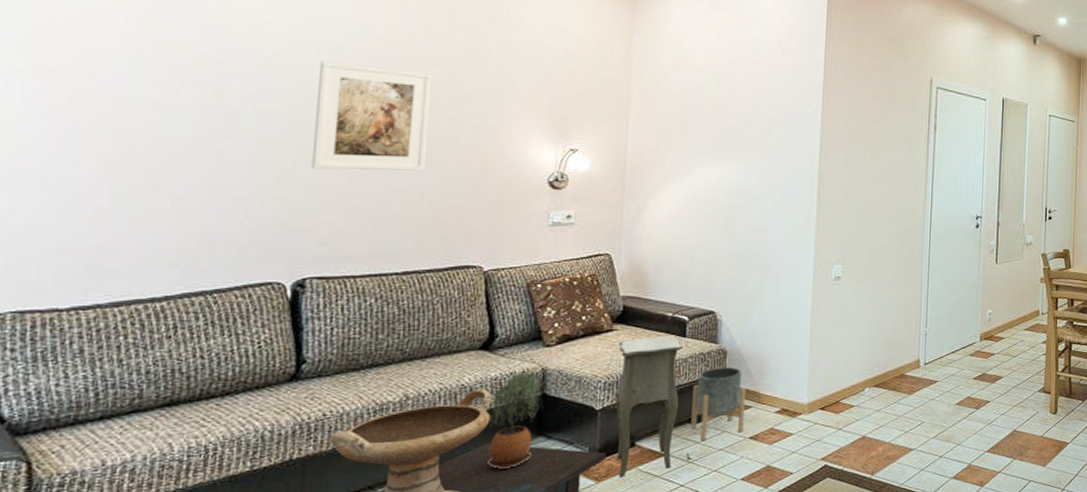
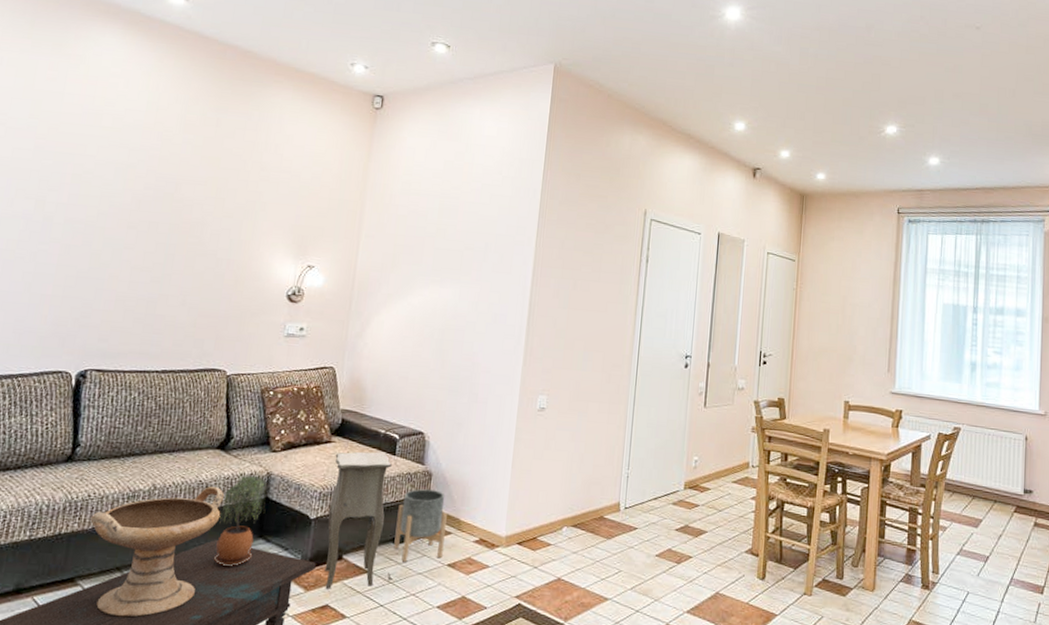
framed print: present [311,61,433,171] -> none [101,179,202,279]

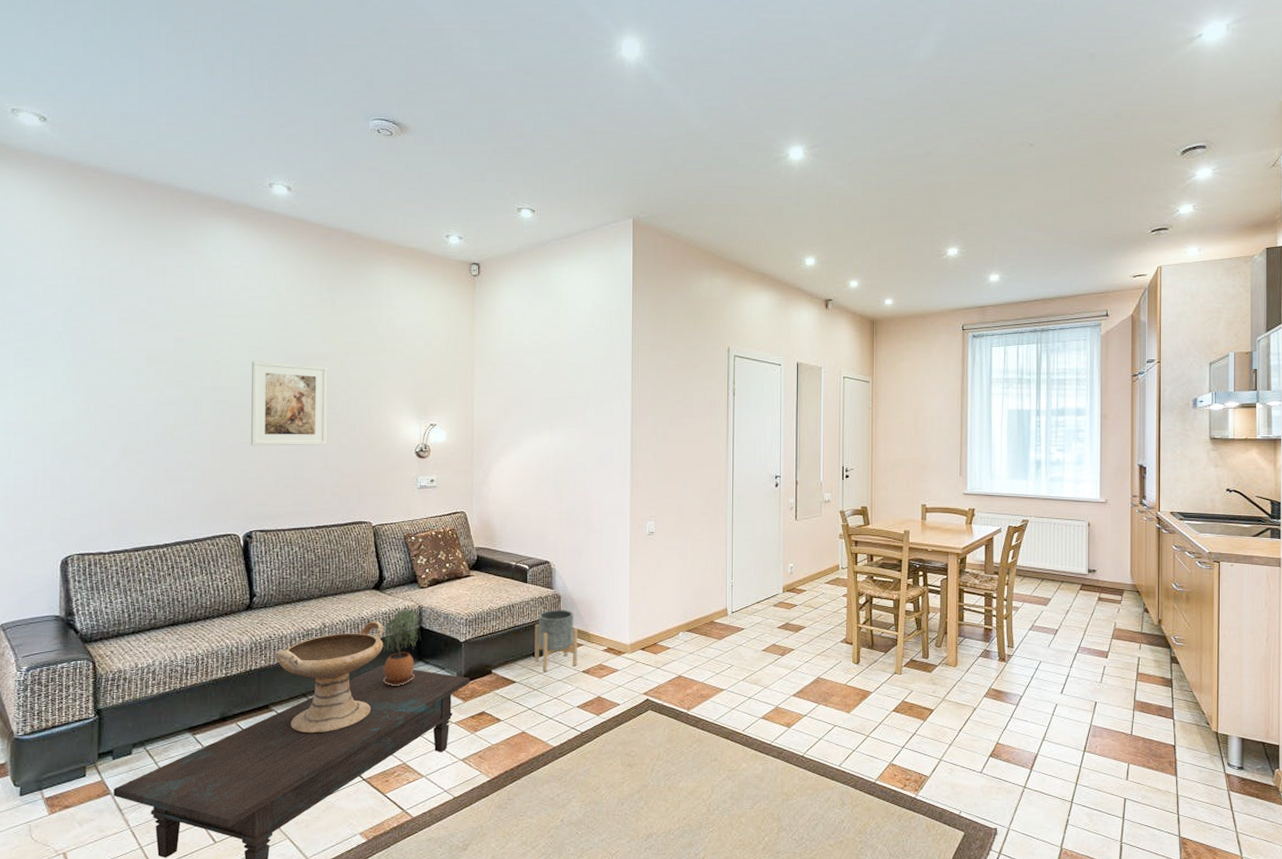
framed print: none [101,179,202,279] -> present [250,361,328,446]
side table: present [324,451,393,589] -> none [475,581,537,699]

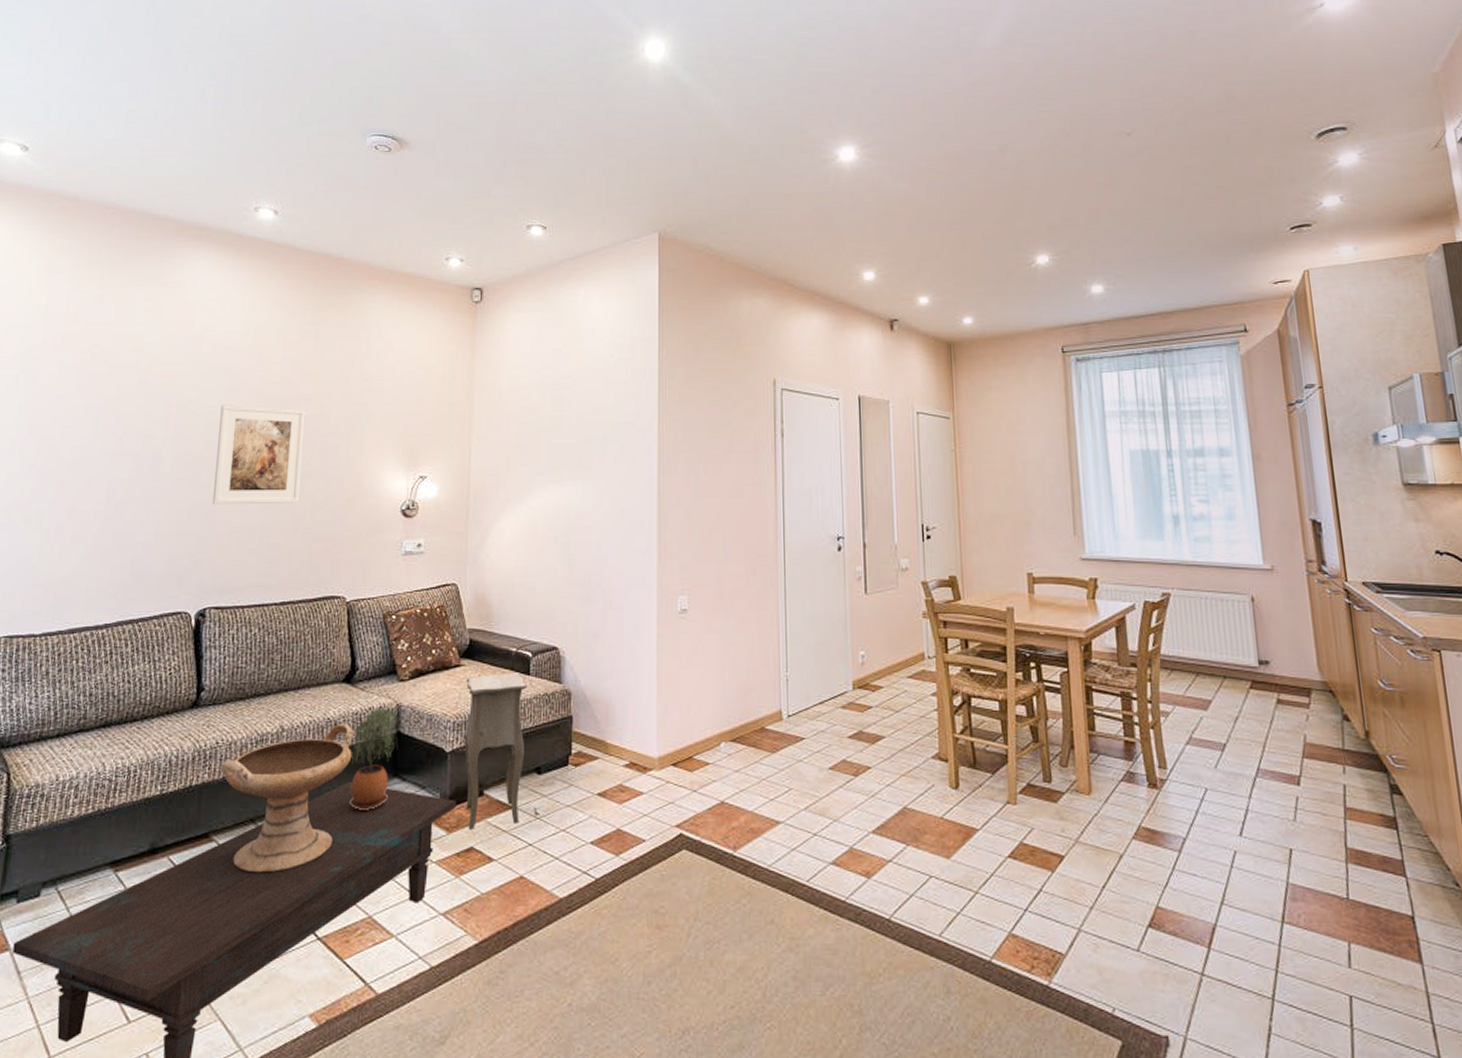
side table: none [475,581,537,699] -> present [464,672,539,829]
planter: present [534,610,577,671] -> none [537,711,592,793]

